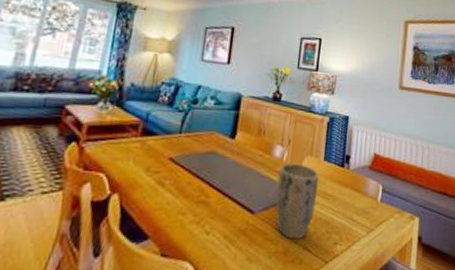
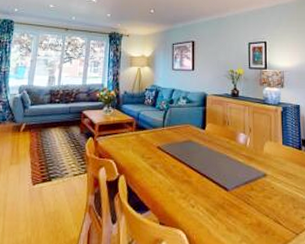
plant pot: present [275,162,319,238] -> none [244,147,281,212]

